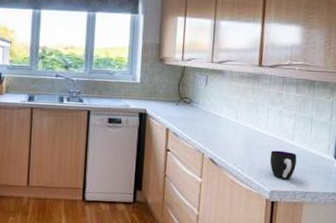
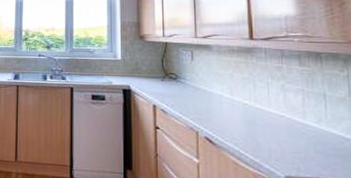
cup: present [269,150,297,180] -> none [278,129,314,164]

